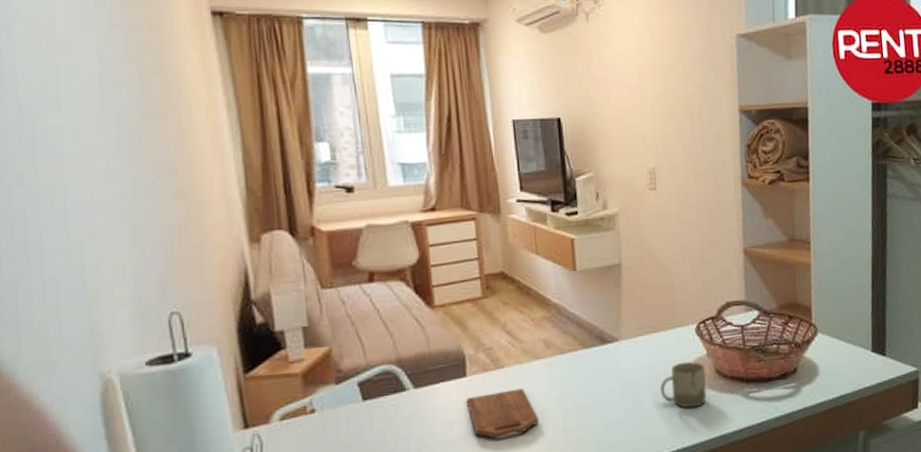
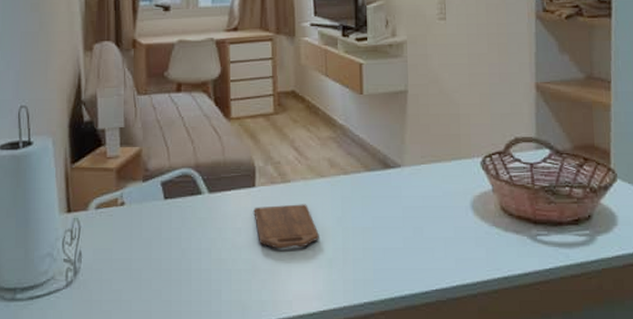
cup: present [660,361,707,408] -> none [442,195,491,243]

